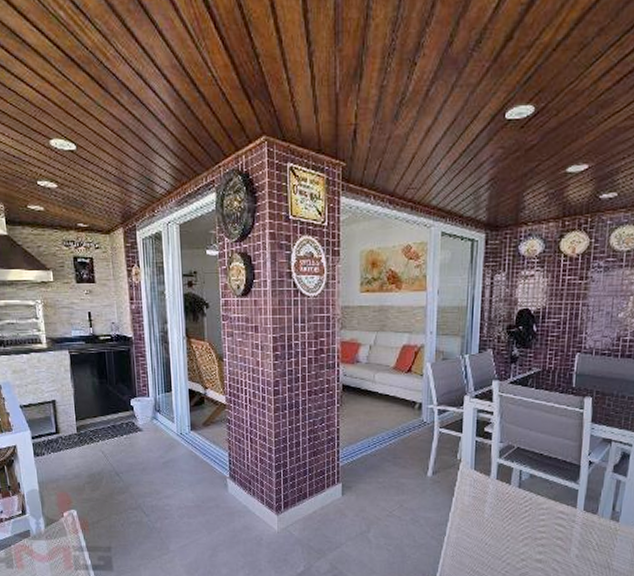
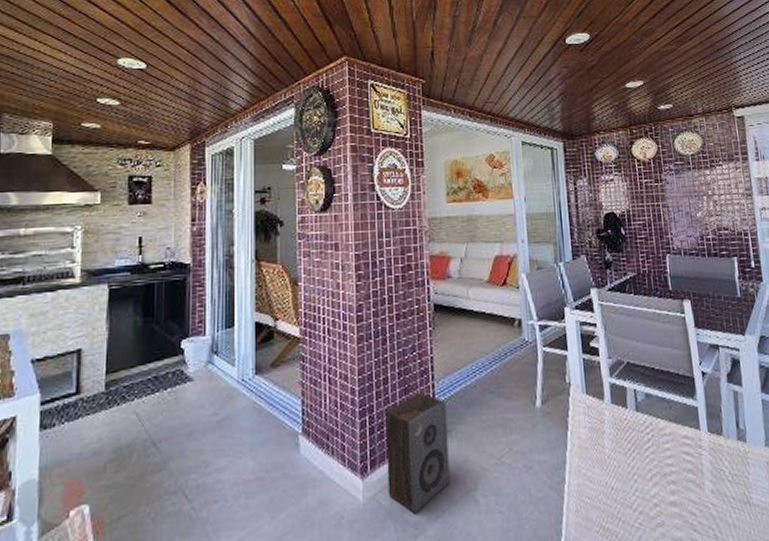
speaker: none [297,455,348,544] -> present [385,392,450,514]

